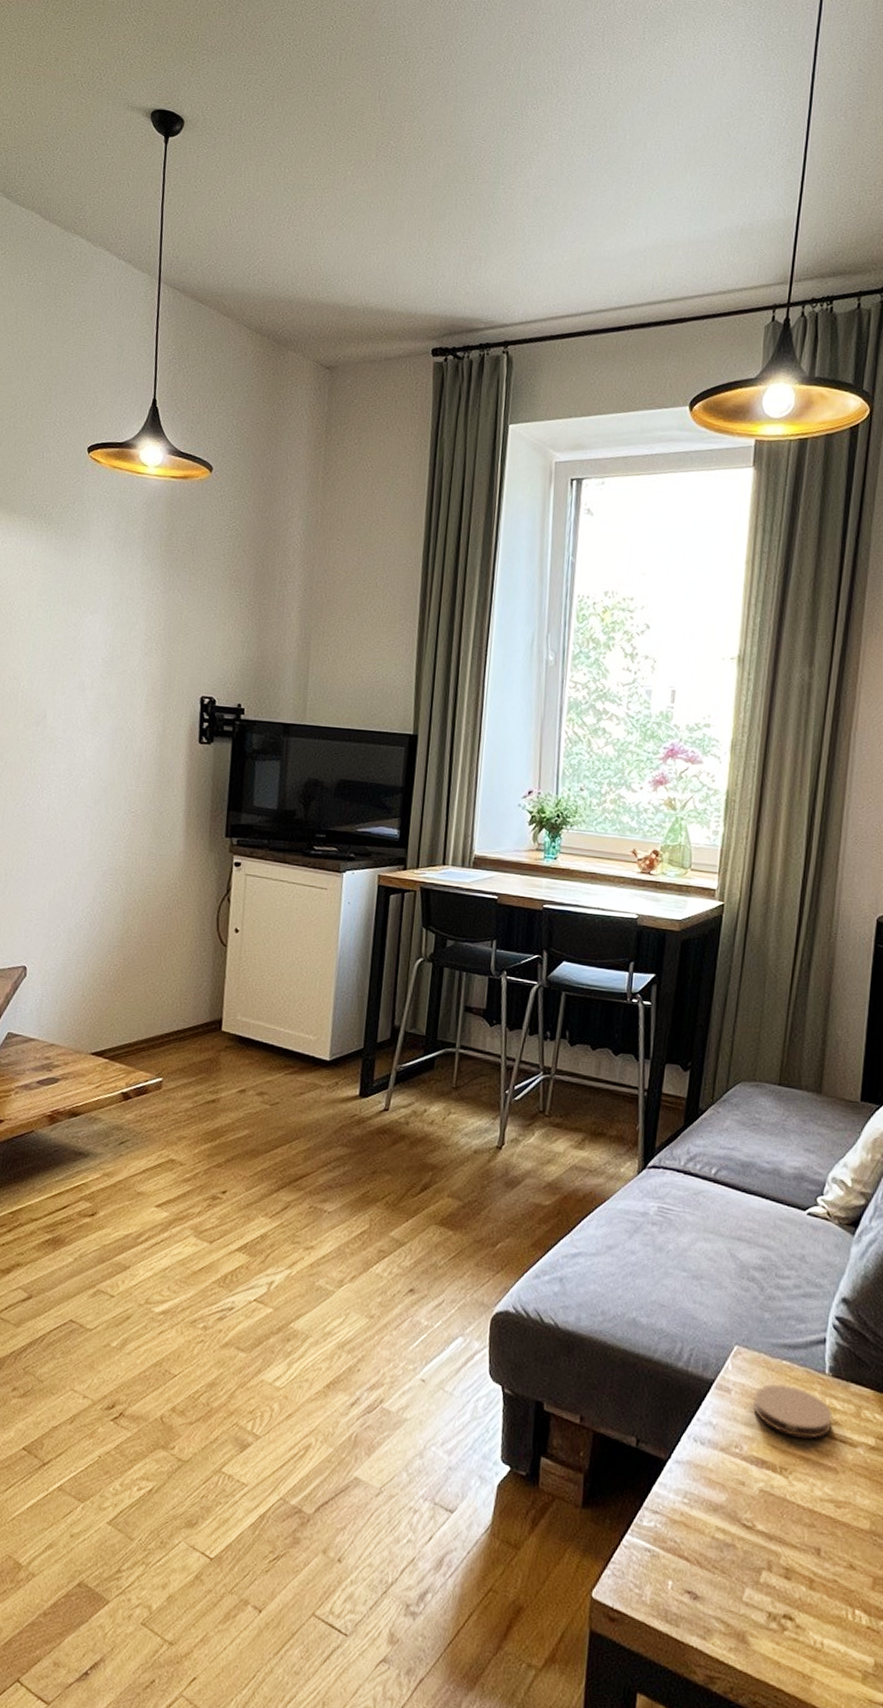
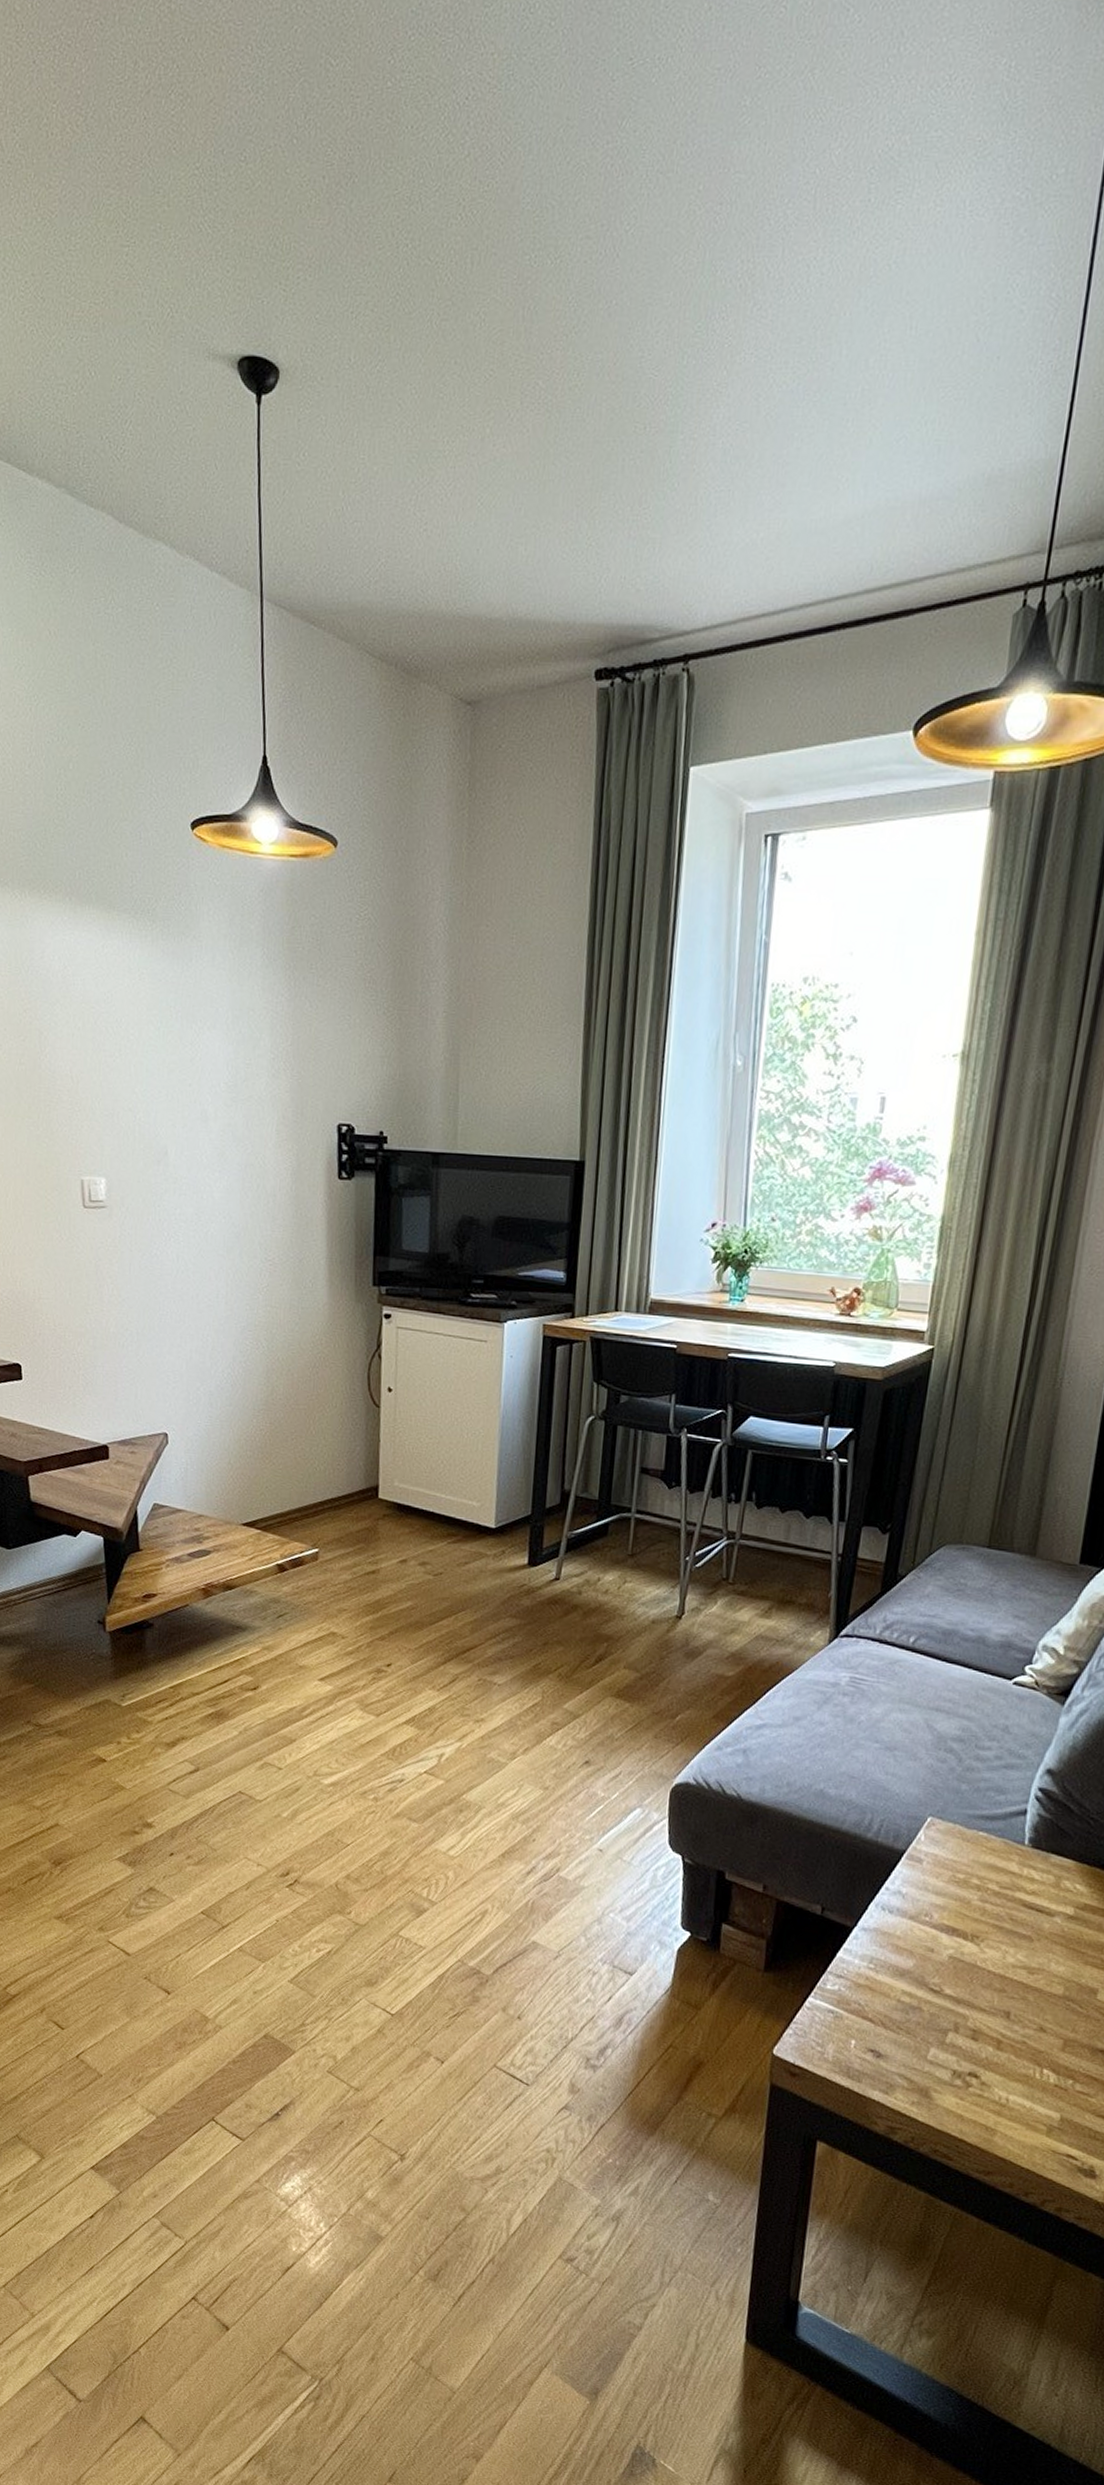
coaster: present [753,1383,833,1439] -> none [946,1854,1031,1908]

